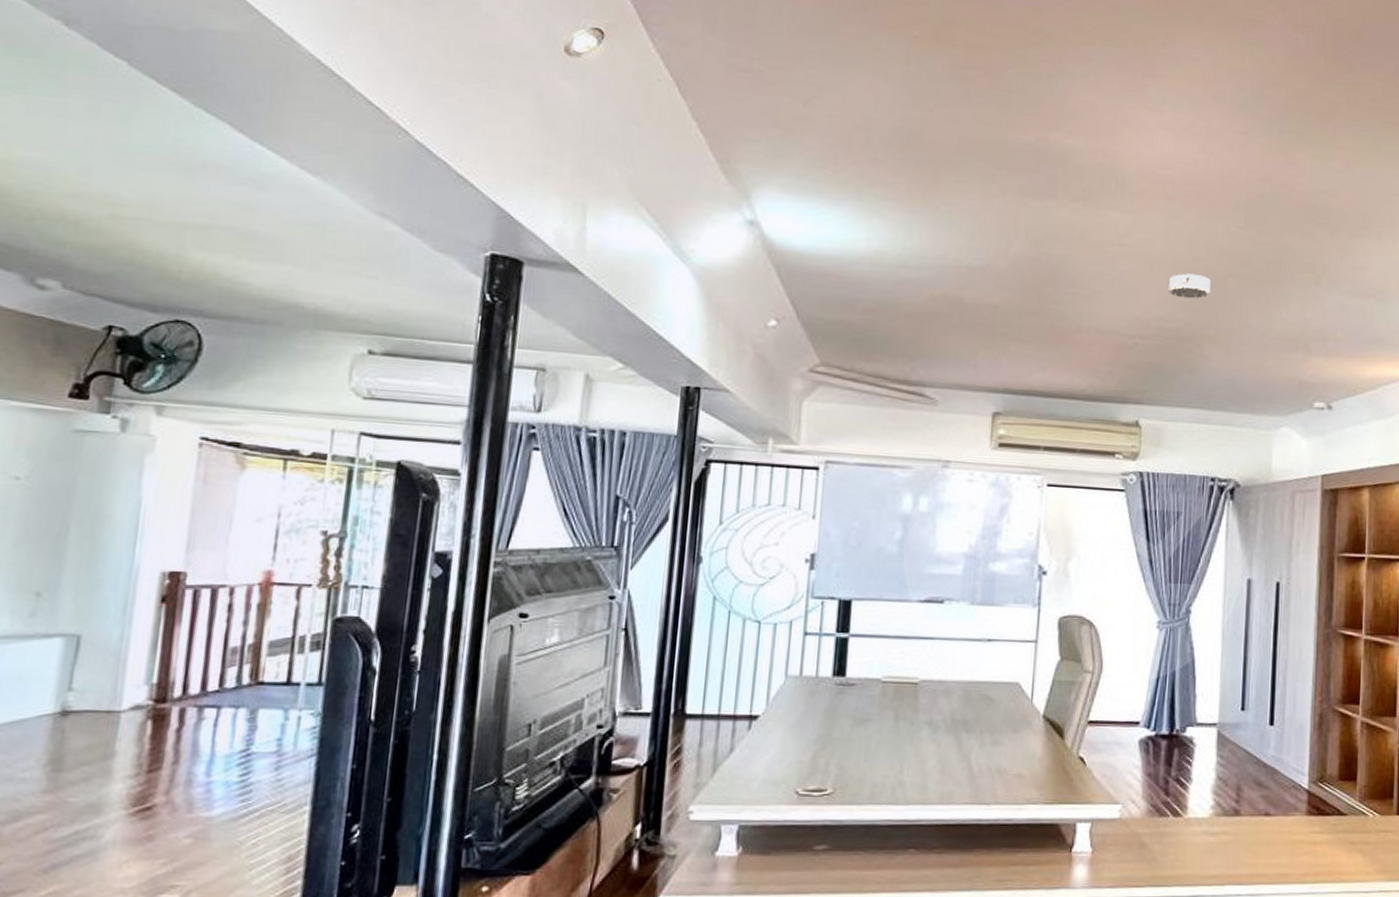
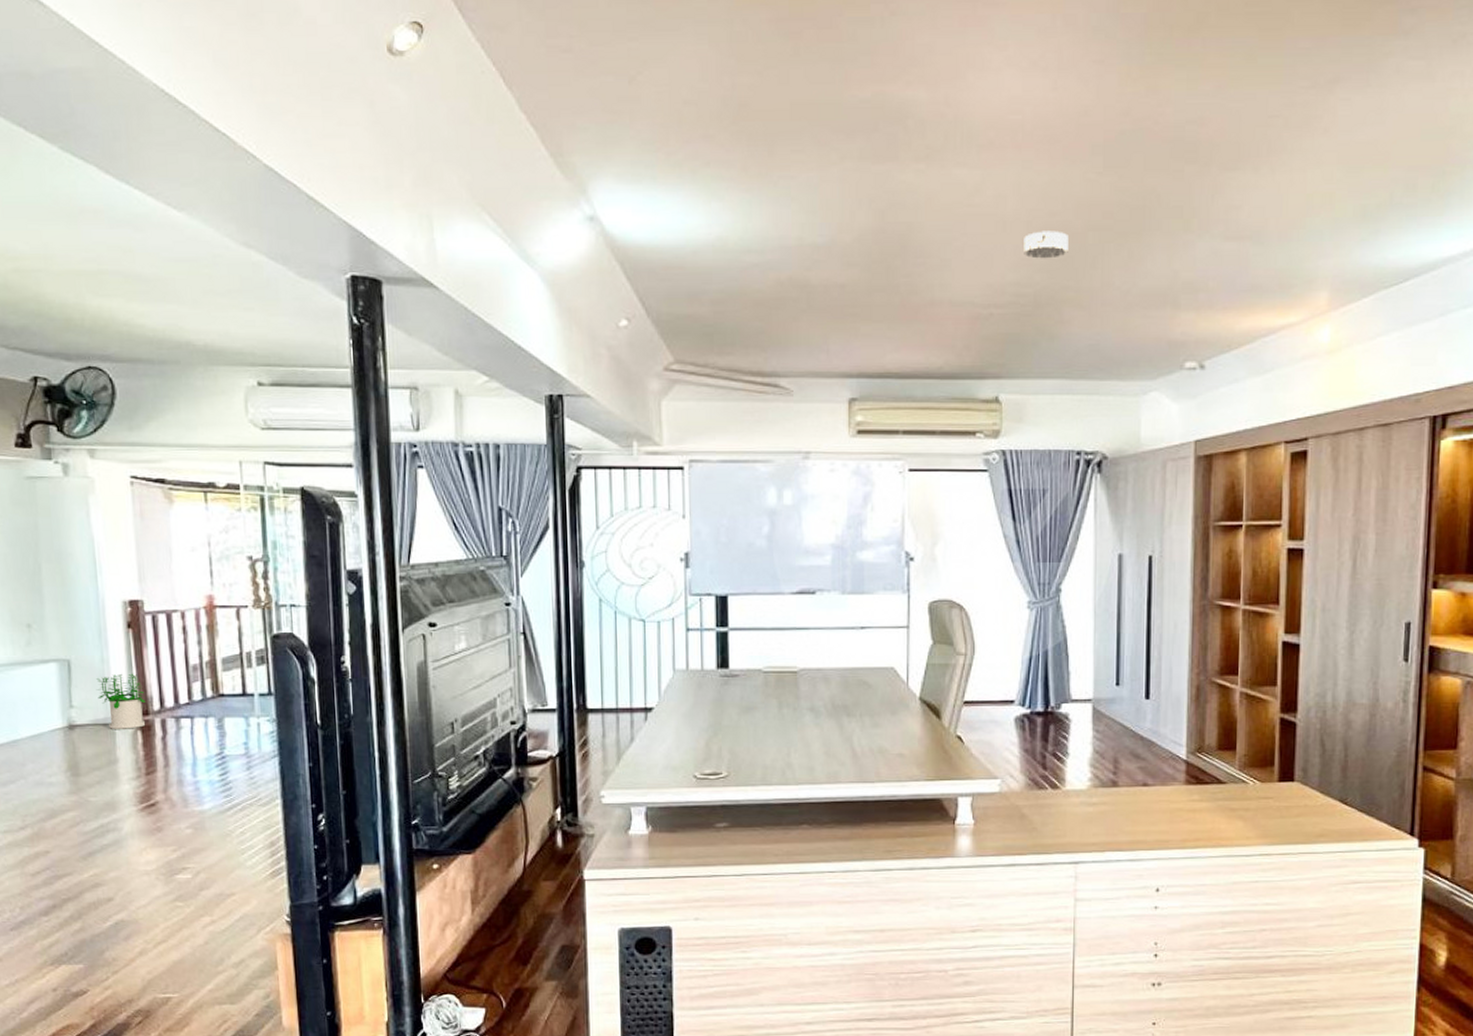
potted plant: none [106,653,166,718] -> present [96,673,146,729]

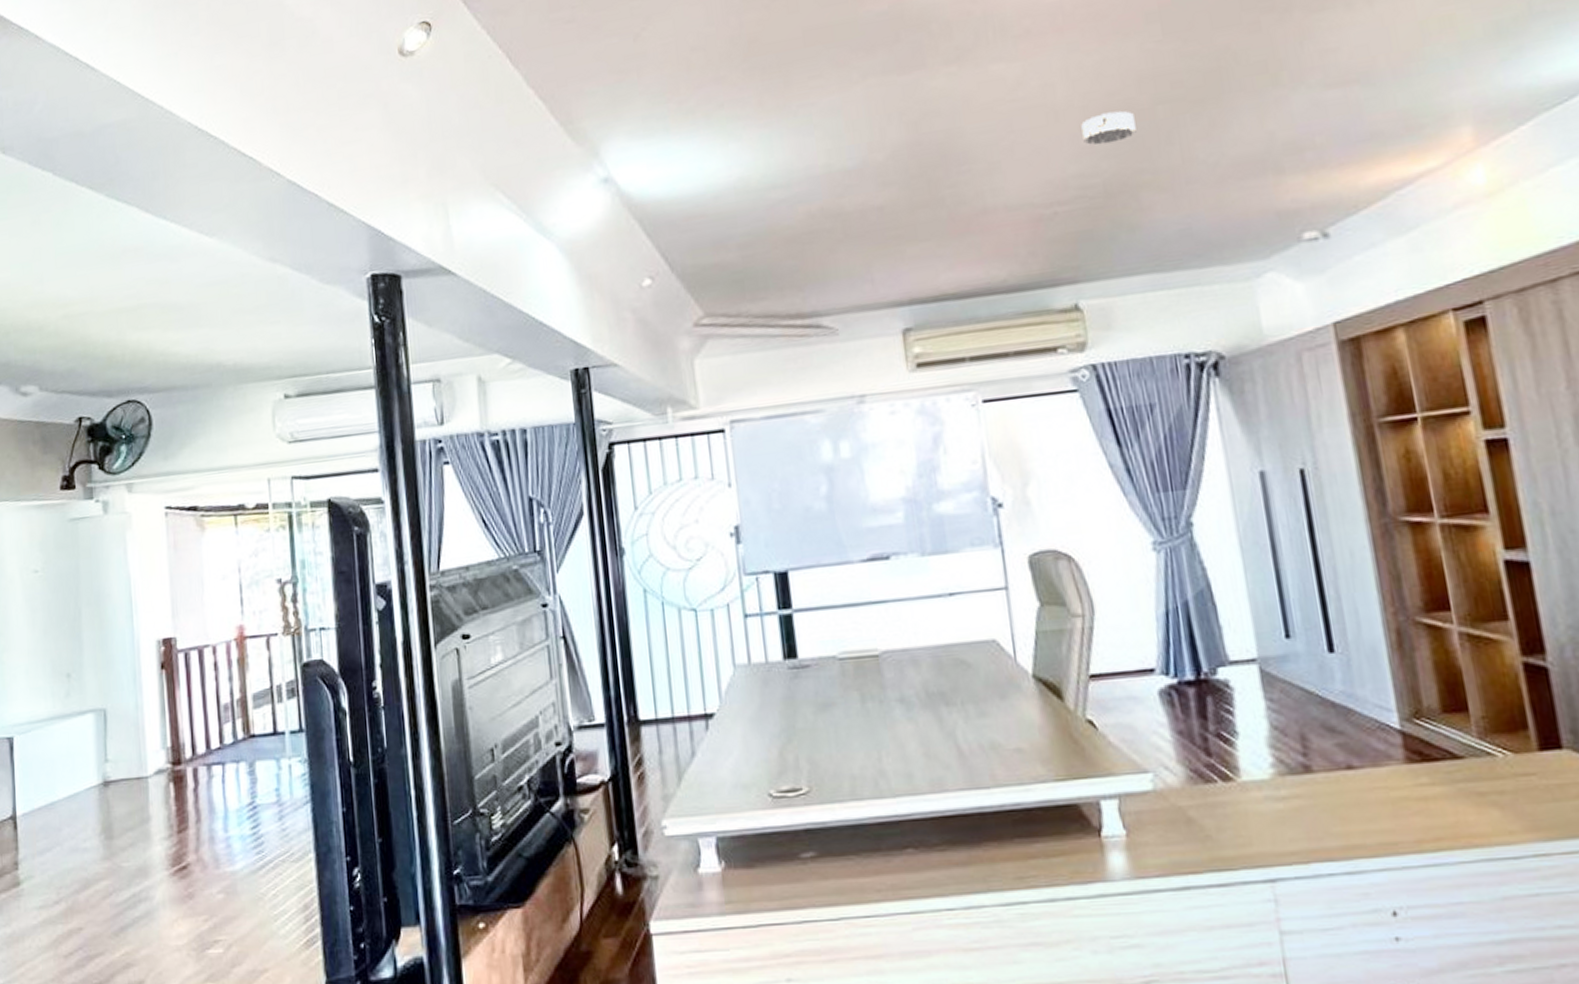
potted plant: present [96,673,146,729] -> none [131,718,178,783]

